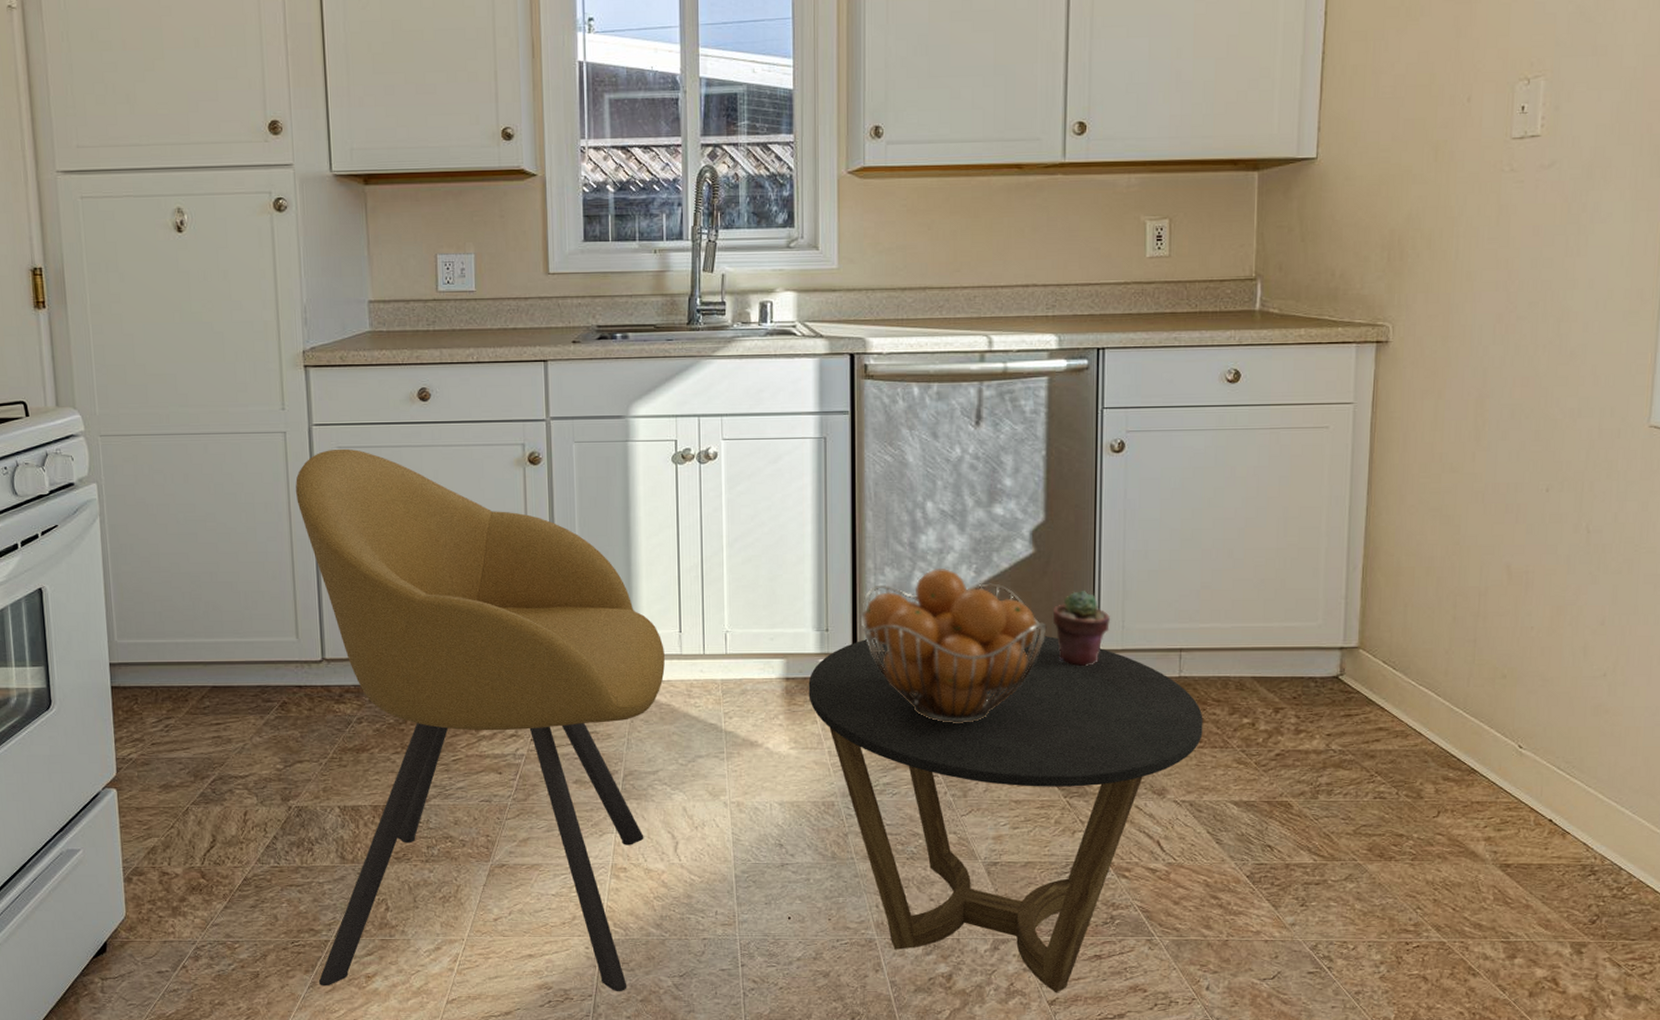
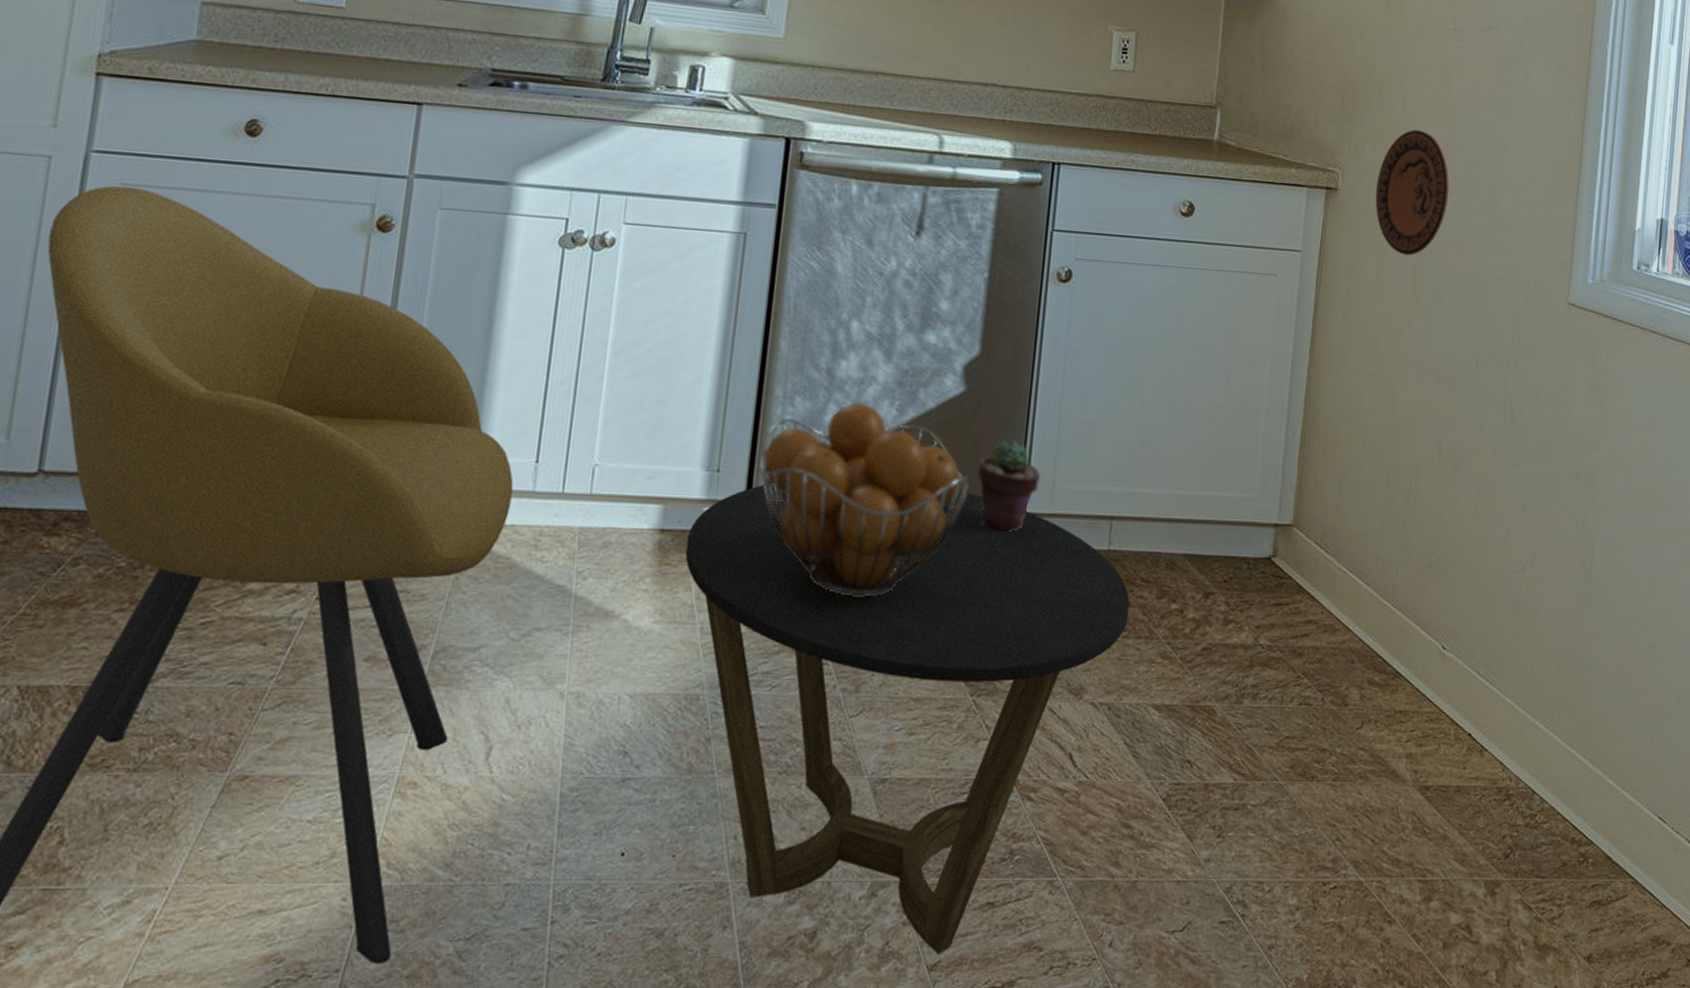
decorative plate: none [1430,276,1511,397] -> present [1375,130,1449,256]

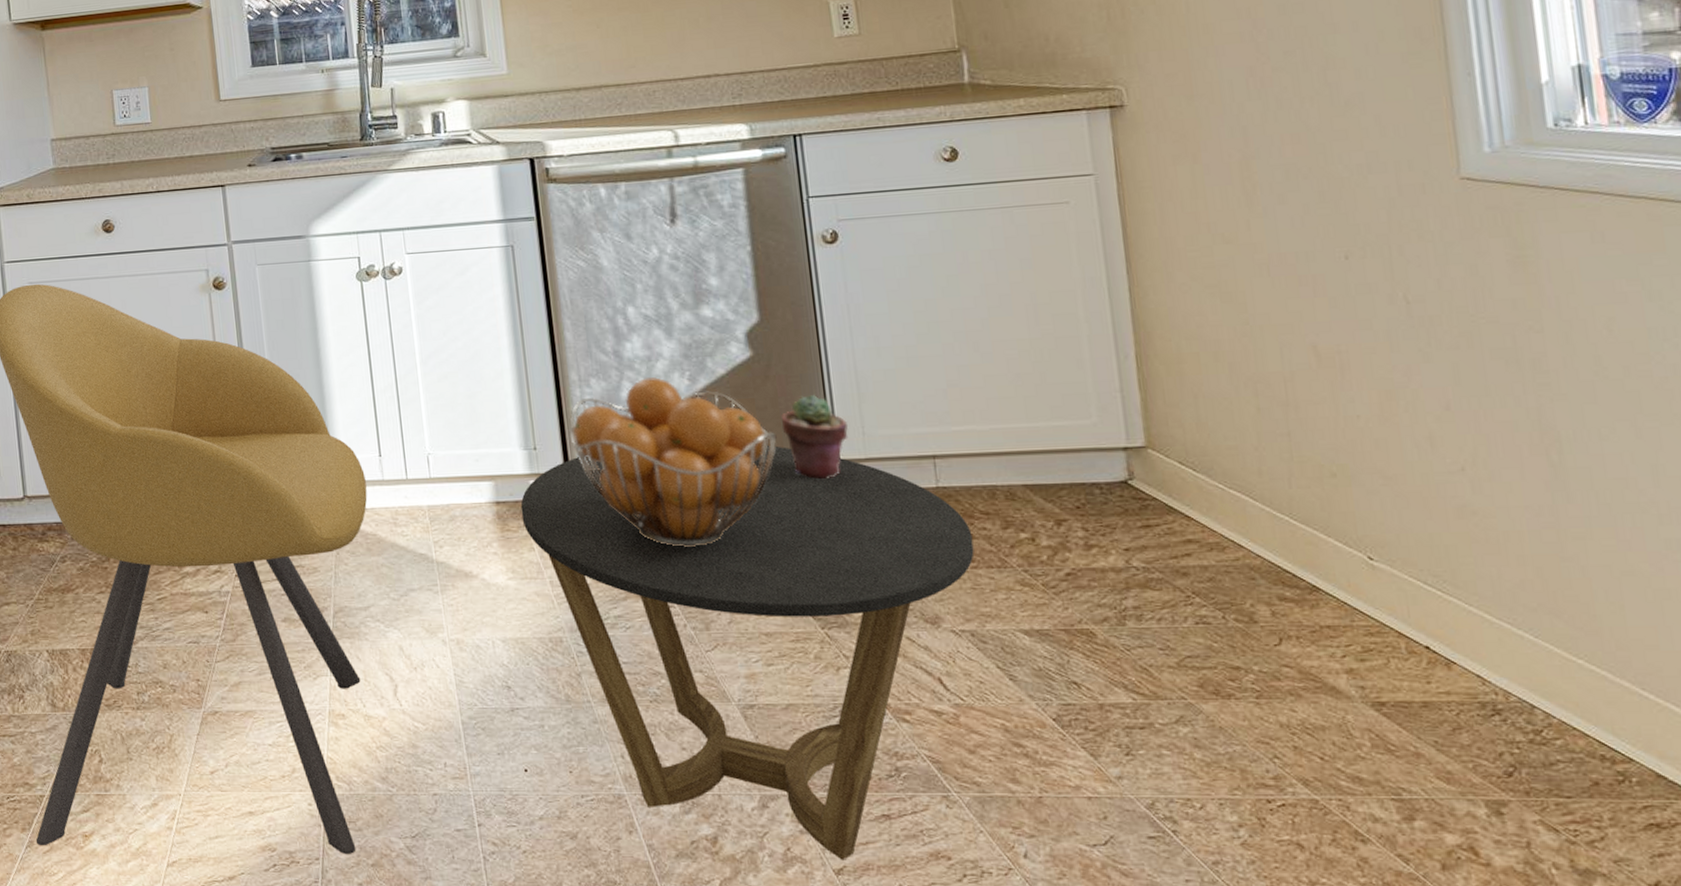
decorative plate: present [1375,130,1449,256] -> none [1171,28,1269,160]

